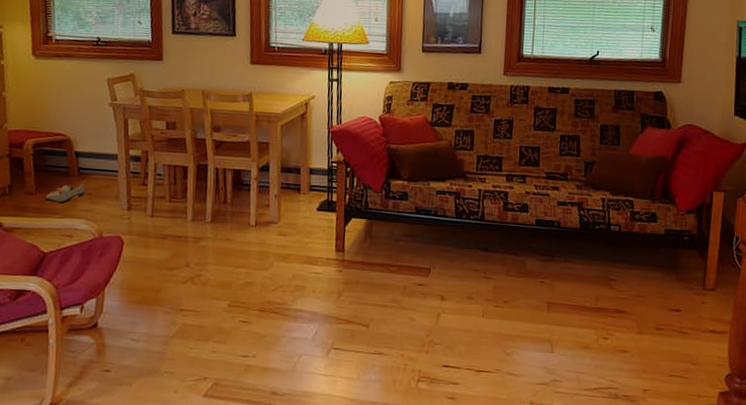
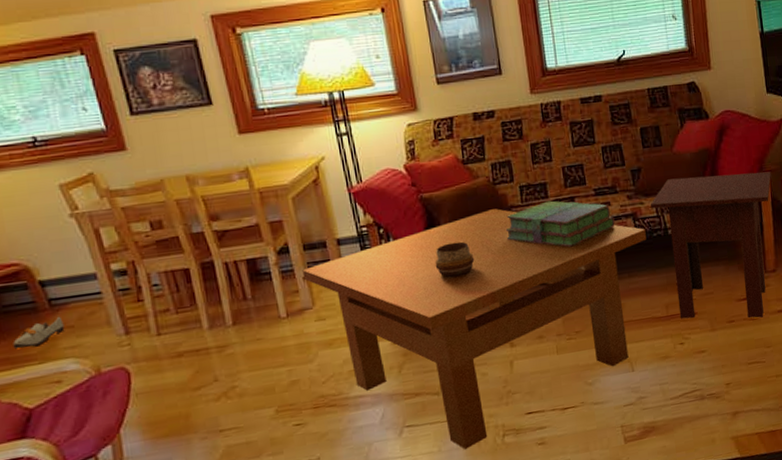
table: none [275,171,589,384] -> present [302,208,647,449]
decorative bowl: none [388,192,424,224] -> present [434,241,475,277]
stack of books: none [456,174,561,221] -> present [505,200,615,247]
side table: none [597,178,726,333] -> present [650,171,771,319]

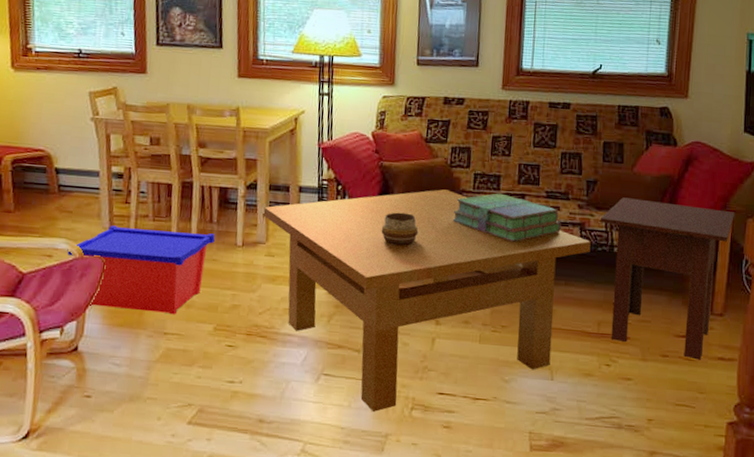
shoe: present [13,316,65,349] -> none [24,201,65,222]
storage bin: none [79,311,254,424] -> present [67,225,215,315]

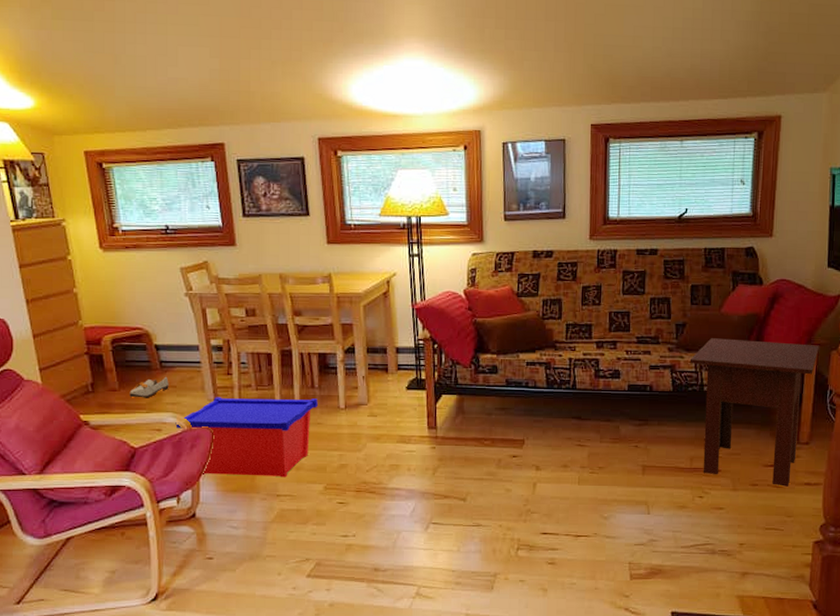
shoe: none [24,201,65,222] -> present [129,376,169,398]
table: present [263,189,591,412] -> none [363,341,682,554]
decorative bowl: present [381,212,419,245] -> none [478,366,515,397]
stack of books: present [452,193,561,242] -> none [547,341,652,388]

